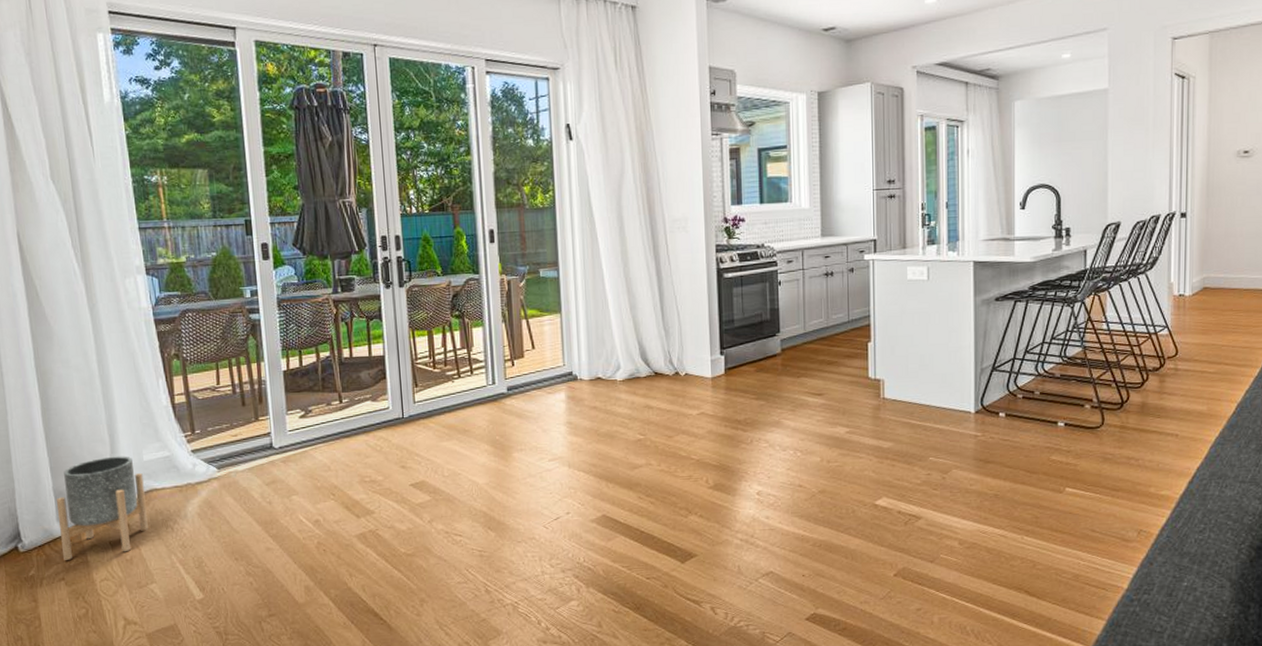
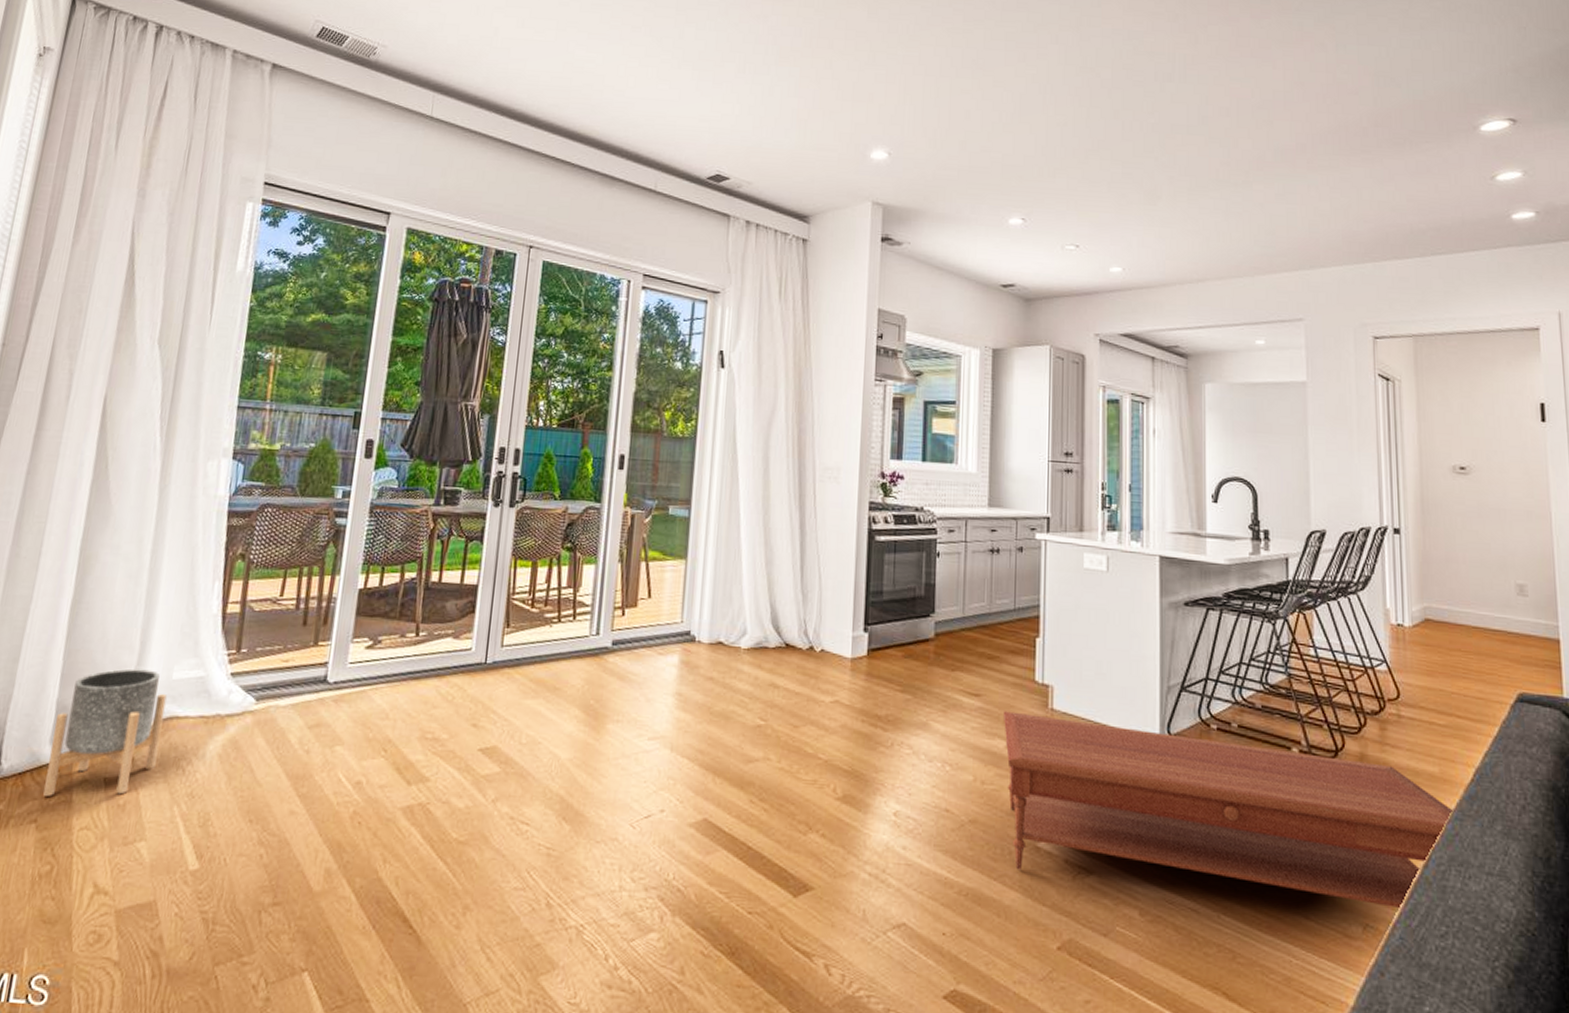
coffee table: none [842,404,1218,523] -> present [1002,711,1455,910]

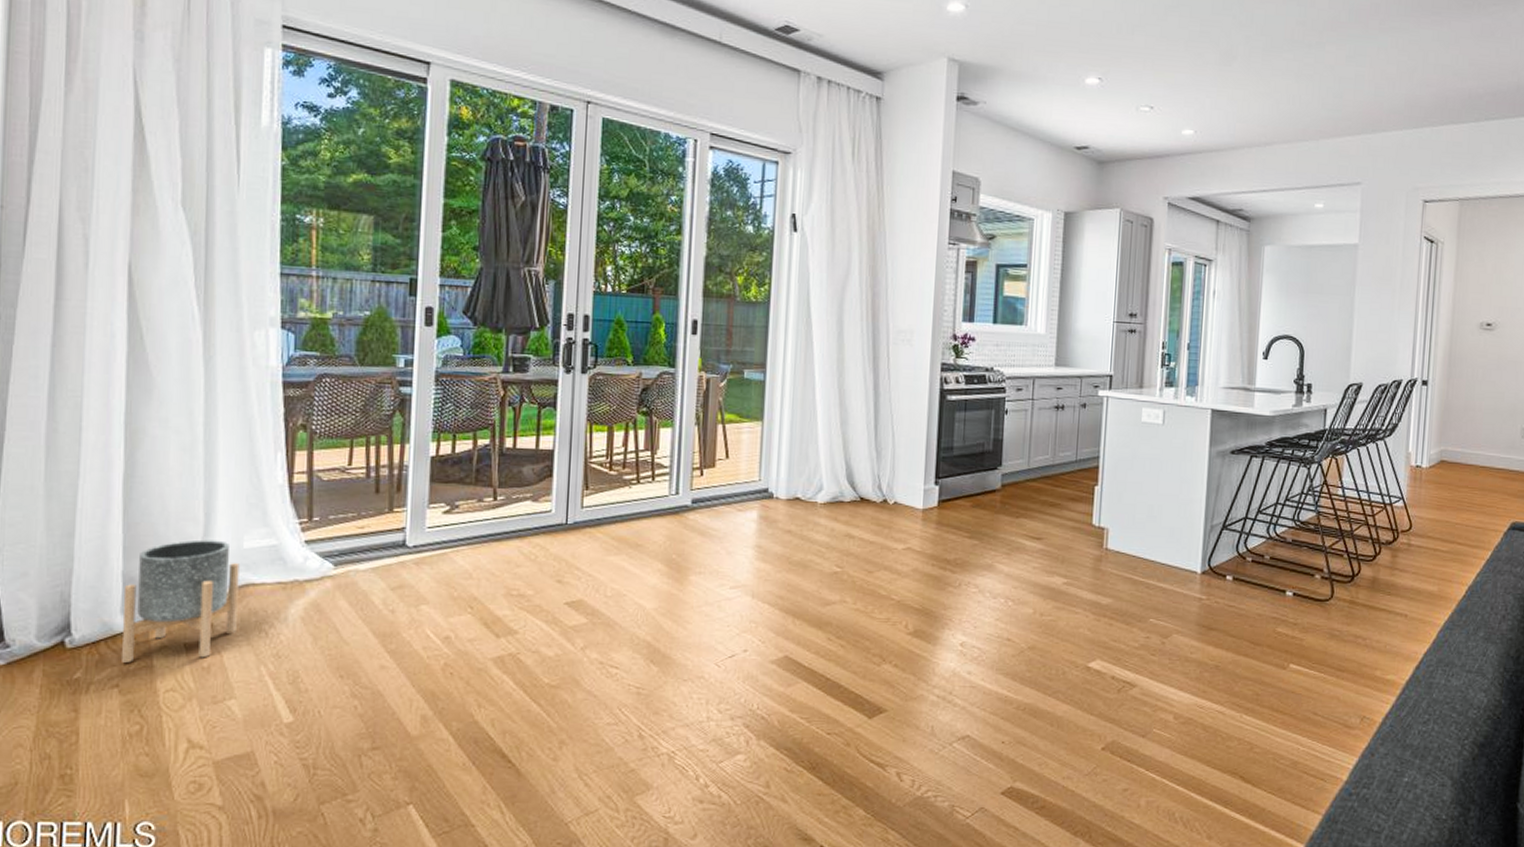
coffee table: present [1002,711,1455,910] -> none [1061,552,1447,703]

